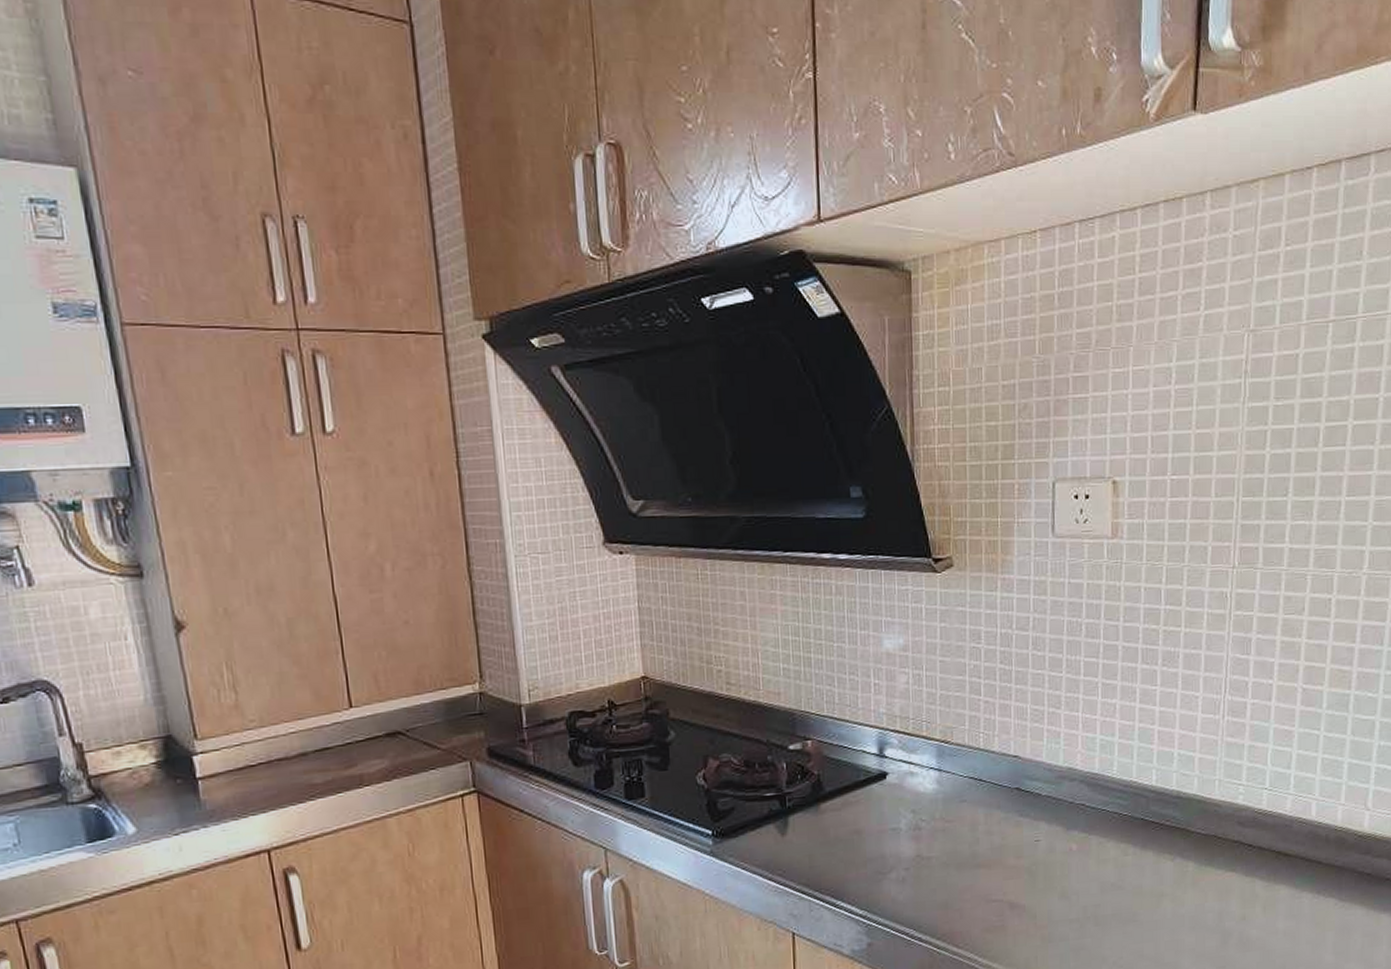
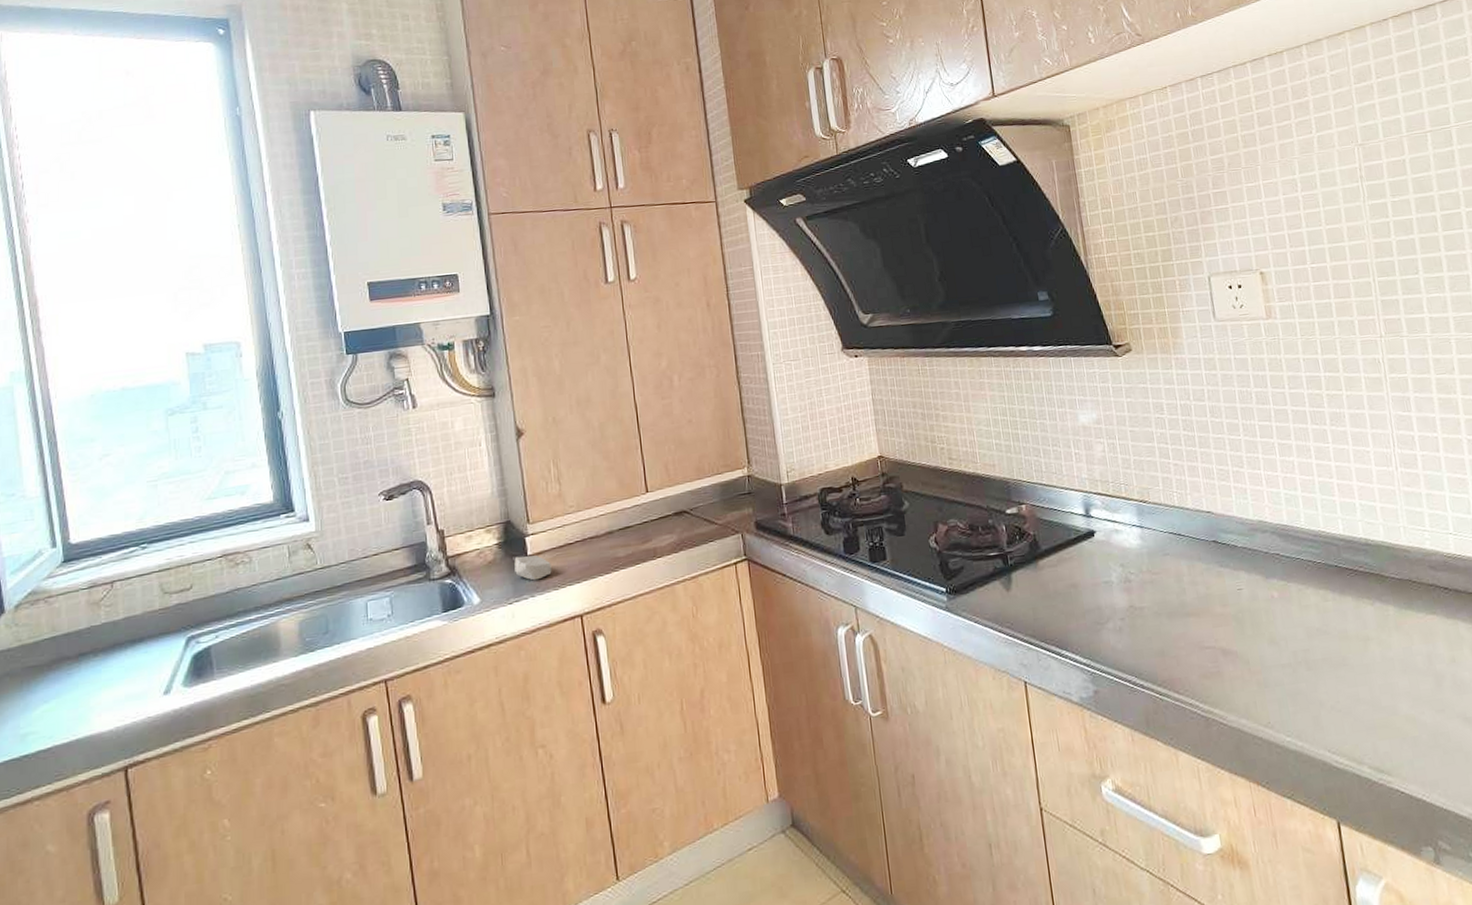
soap bar: none [179,778,229,808] -> present [514,555,552,581]

